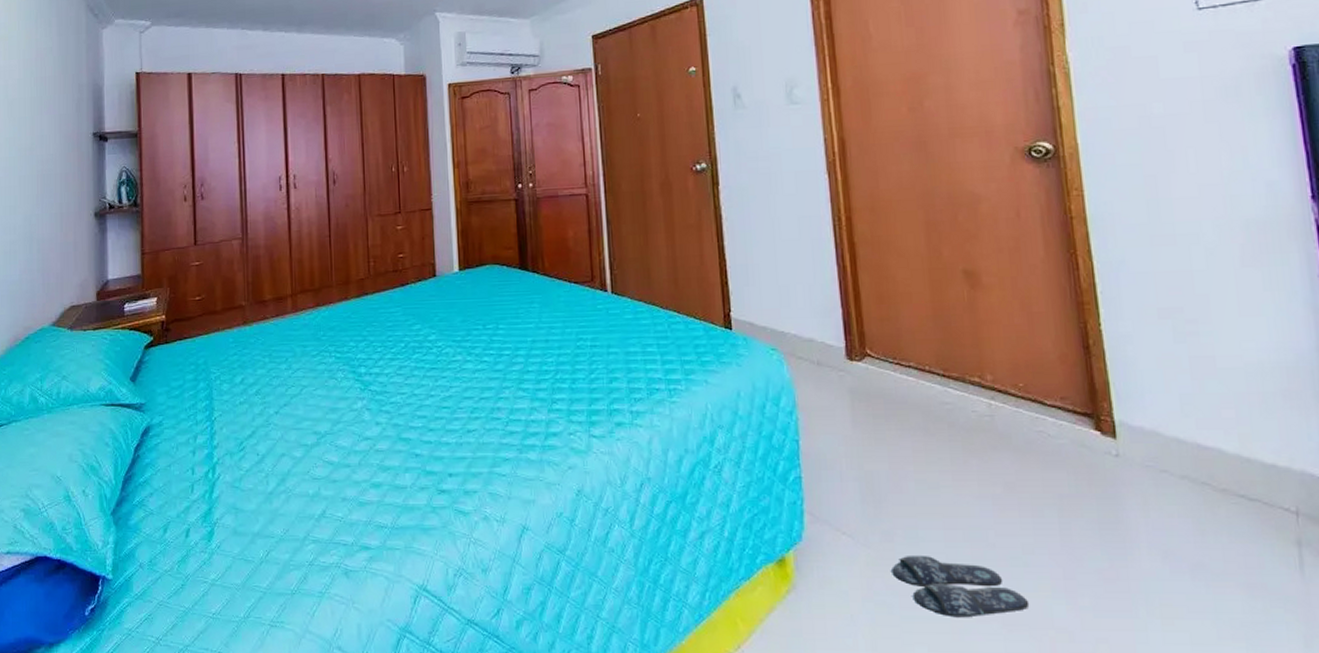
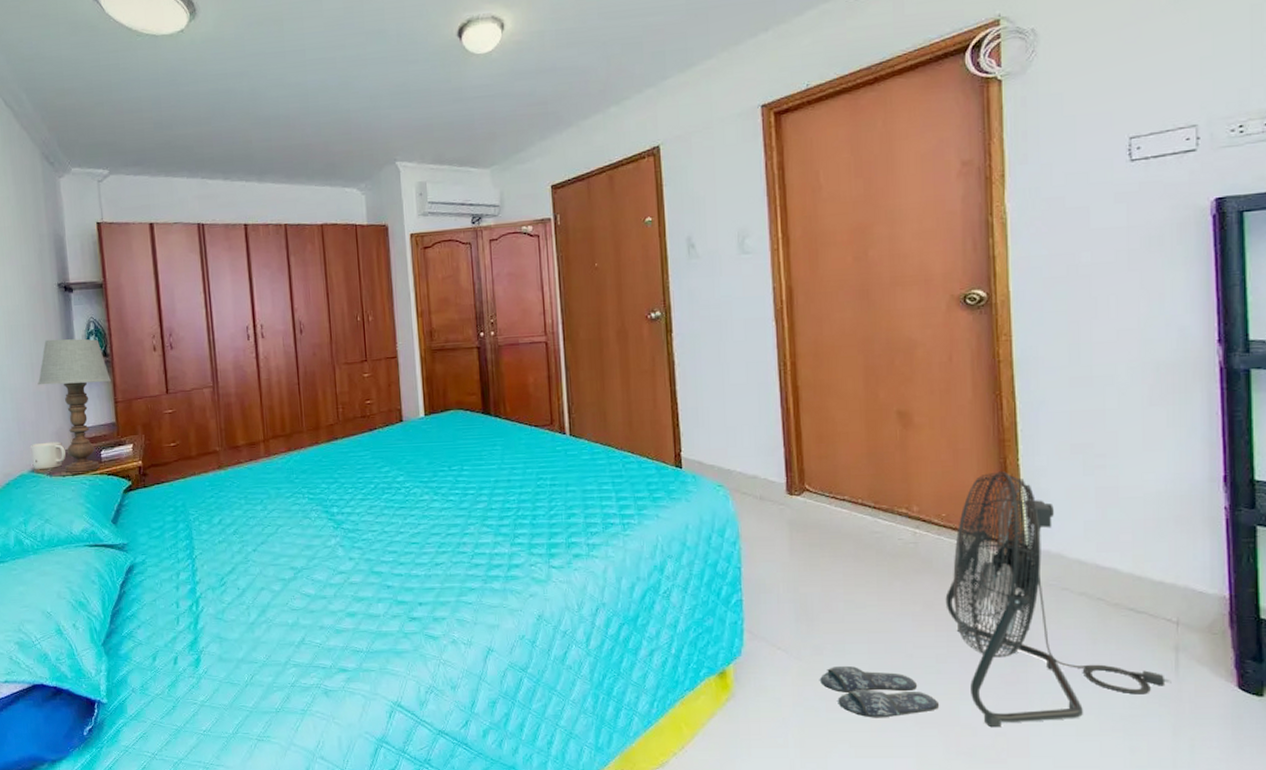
mug: none [52,294,89,323] -> present [29,441,67,469]
table lamp: none [65,188,140,327] -> present [37,338,112,473]
electric fan: none [1028,337,1297,633] -> present [945,471,1172,728]

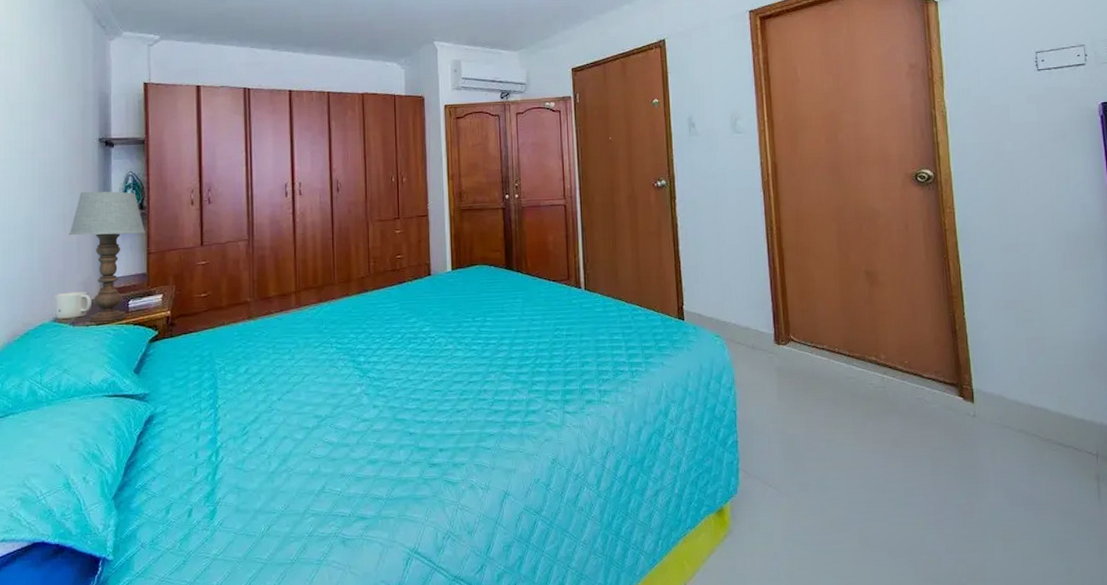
slippers: present [820,665,940,718] -> none [806,500,909,549]
electric fan: present [945,471,1172,728] -> none [910,324,1096,555]

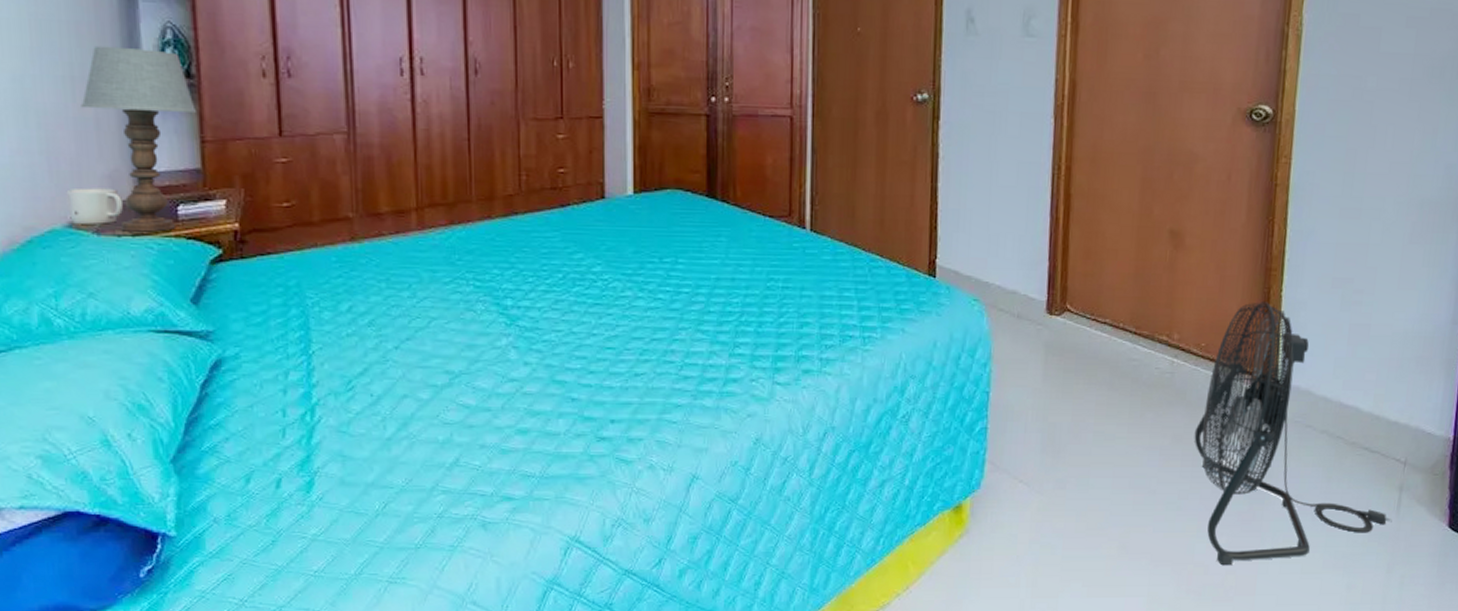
electric fan: none [910,324,1096,555] -> present [1194,302,1392,566]

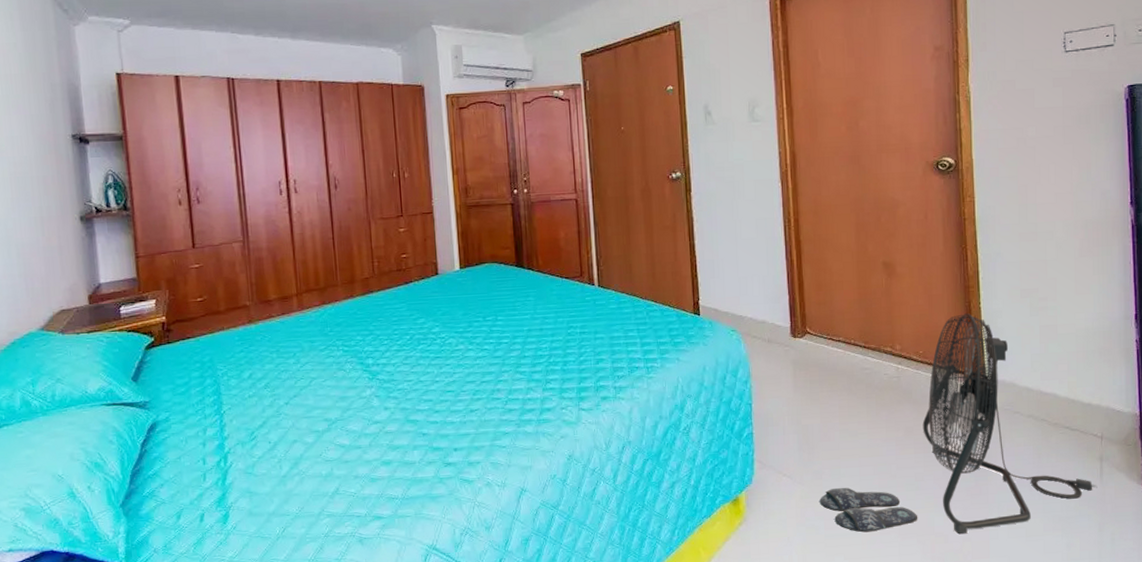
mug: present [66,188,124,224] -> none [39,298,81,327]
table lamp: present [80,45,198,232] -> none [48,192,133,330]
slippers: none [1060,500,1176,556] -> present [820,487,918,532]

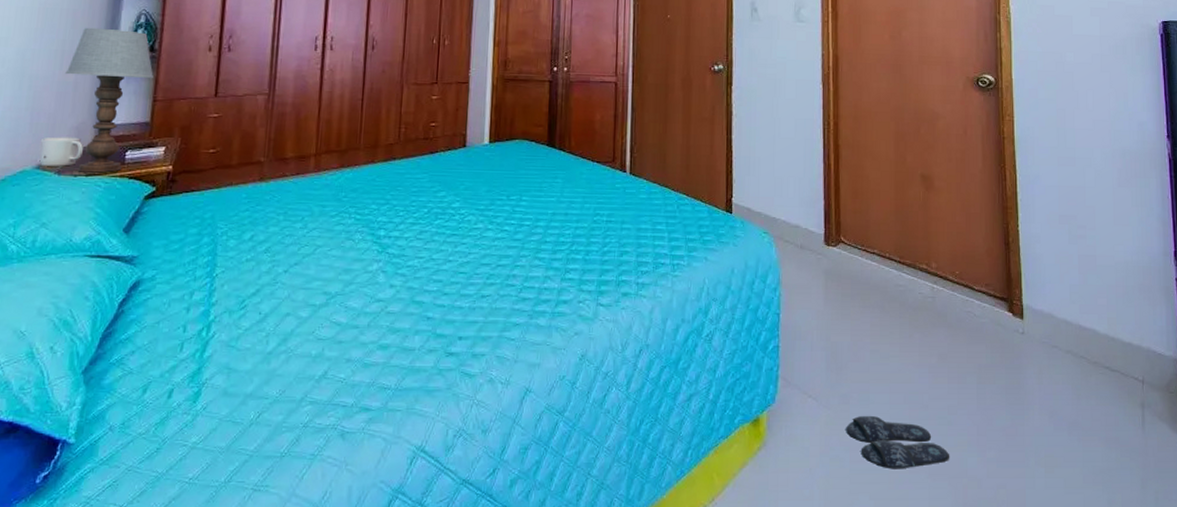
mug: none [39,298,81,327] -> present [39,137,84,166]
table lamp: none [48,192,133,330] -> present [65,27,155,173]
electric fan: present [922,313,1097,535] -> none [957,235,1139,480]

